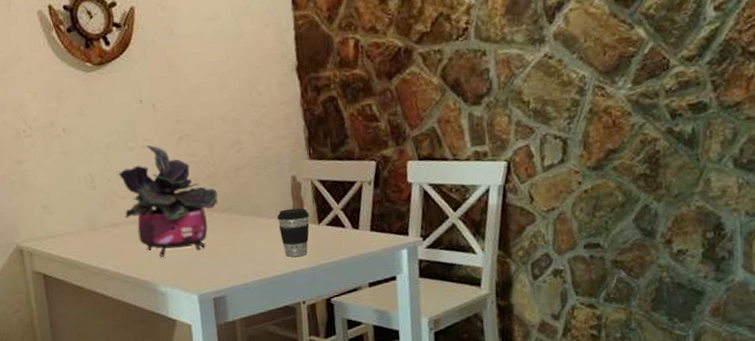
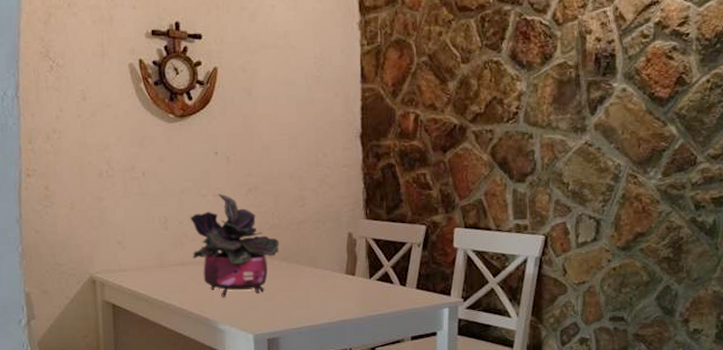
coffee cup: present [277,208,310,258] -> none [332,262,361,308]

